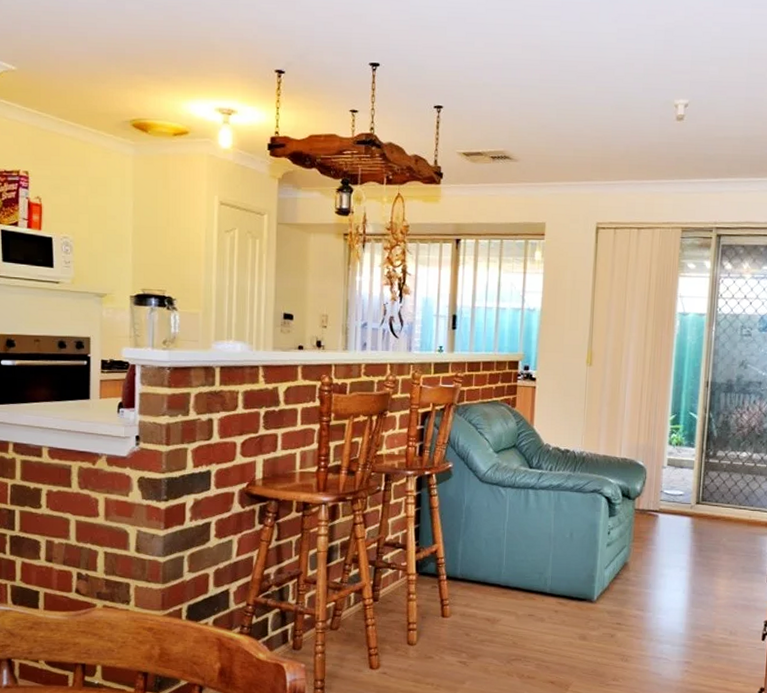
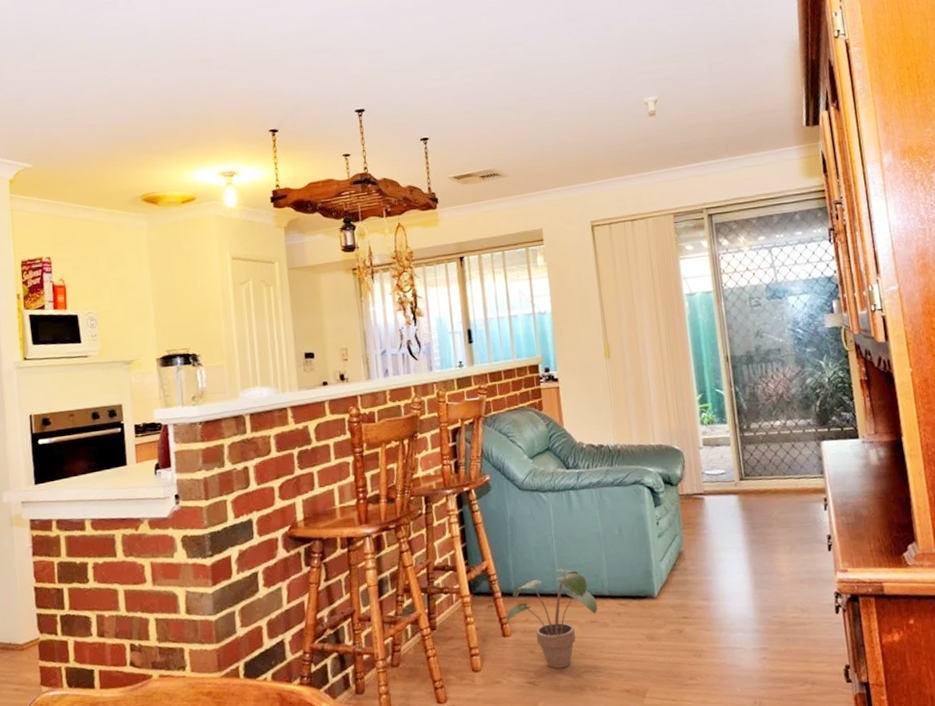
potted plant: none [446,561,538,653] -> present [505,568,598,669]

